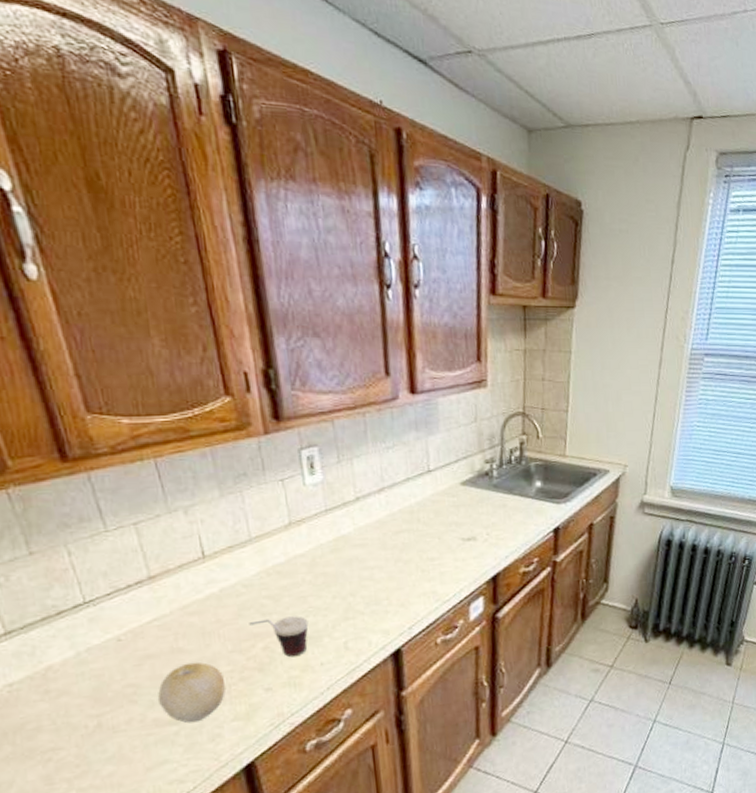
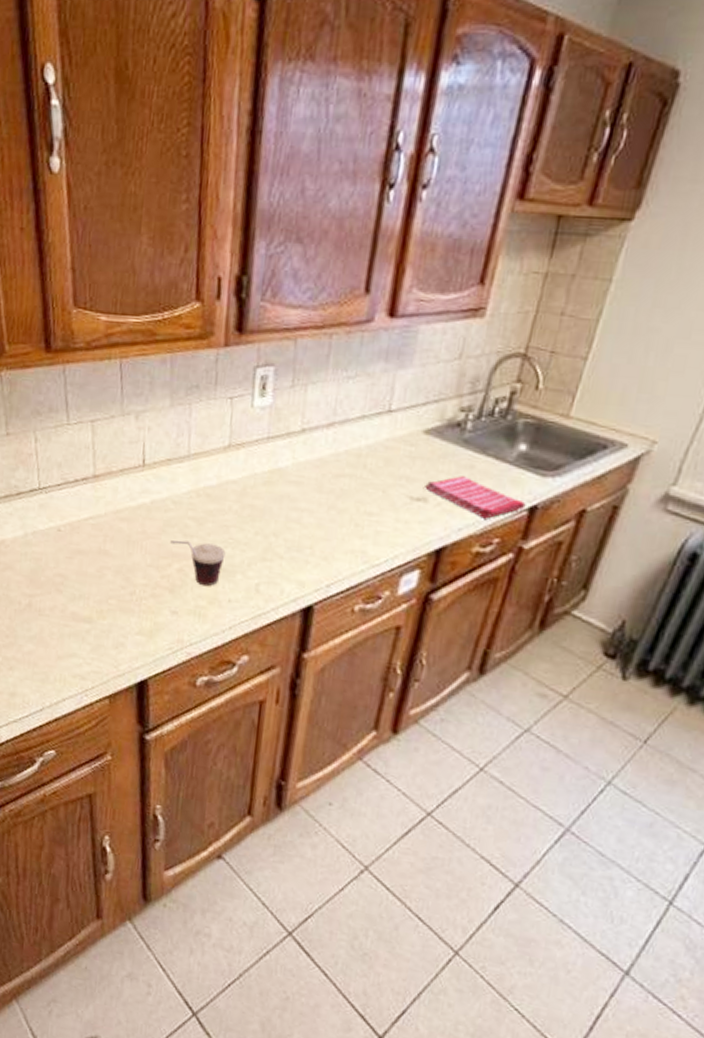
fruit: present [158,662,225,723] -> none [79,566,138,626]
dish towel: none [472,514,551,545] -> present [424,476,526,519]

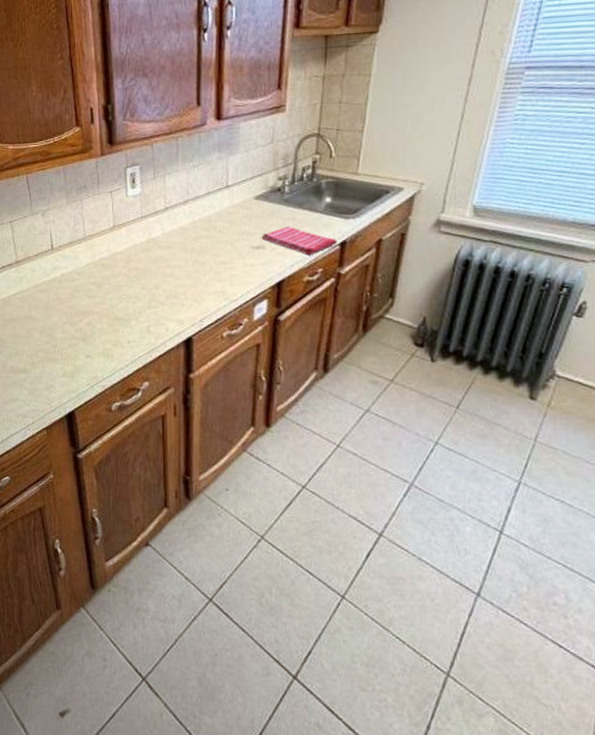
cup: present [170,540,226,586] -> none [79,301,121,332]

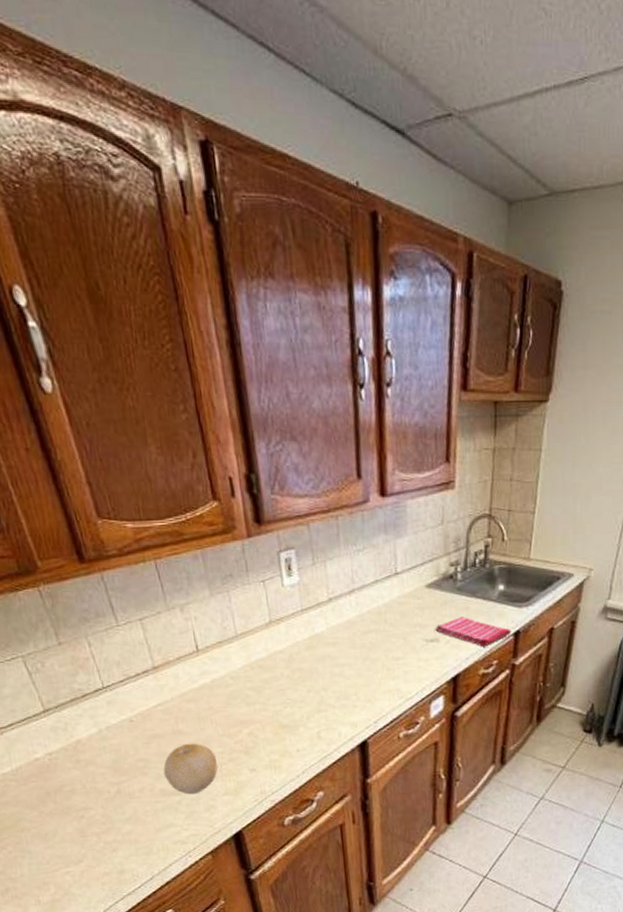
fruit: none [15,328,59,374] -> present [163,743,218,795]

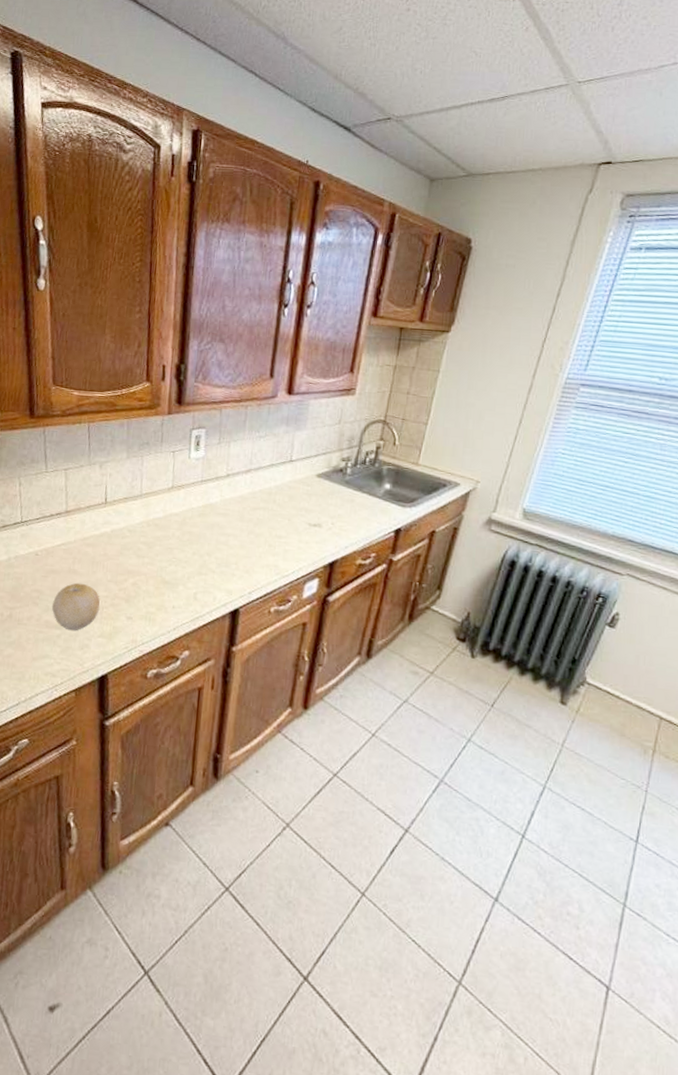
dish towel: present [435,617,511,647] -> none [319,507,393,539]

